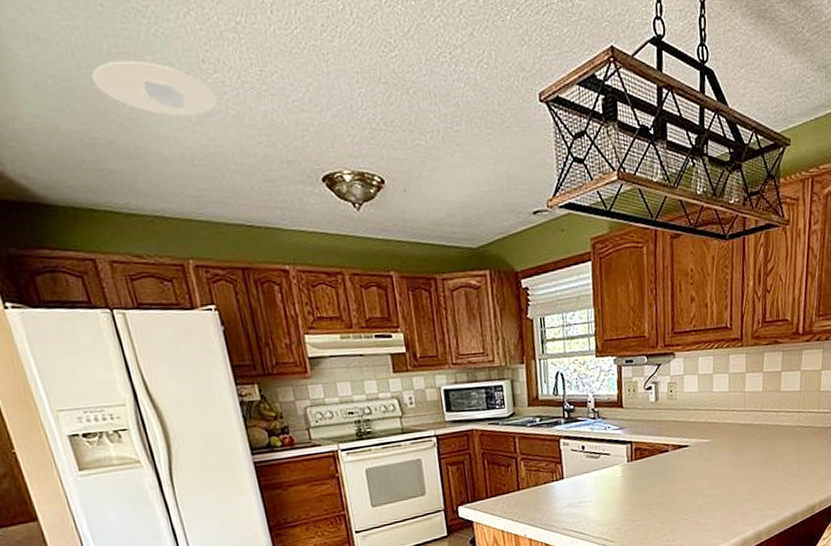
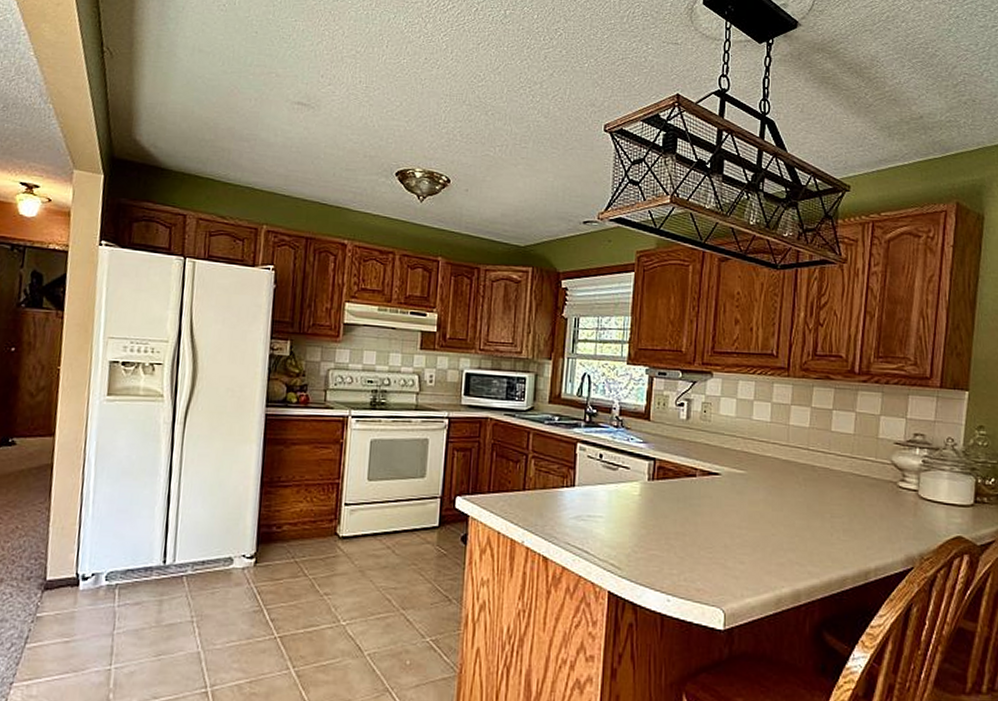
recessed light: present [92,60,218,116] -> none [232,70,326,115]

